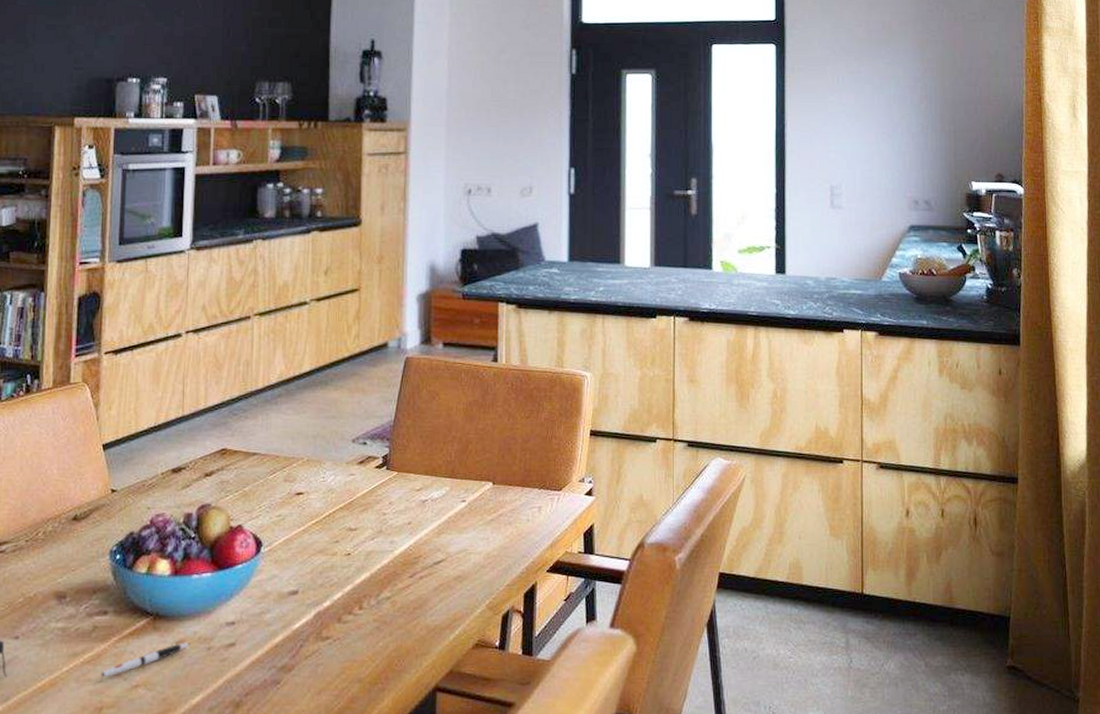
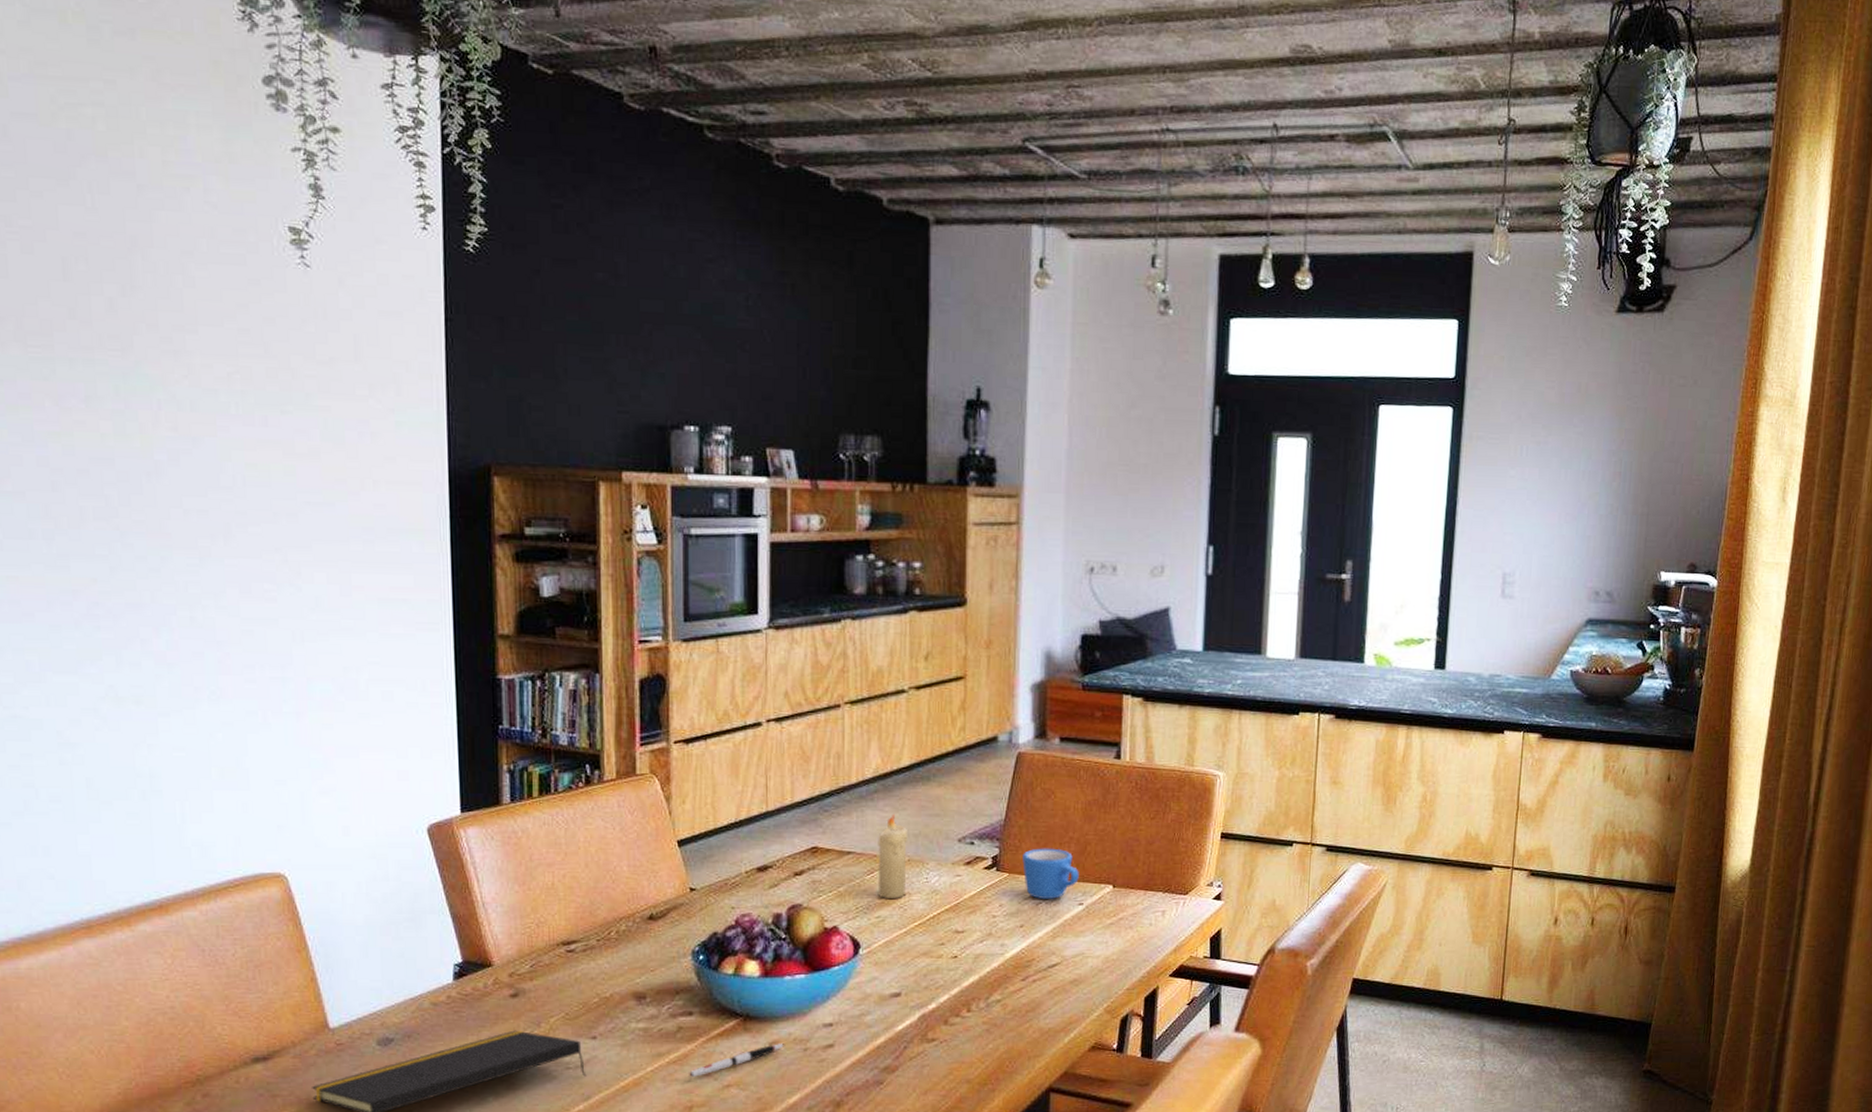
candle: none [280,416,308,497] -> present [878,813,909,898]
mug: none [410,447,462,496] -> present [1022,848,1079,899]

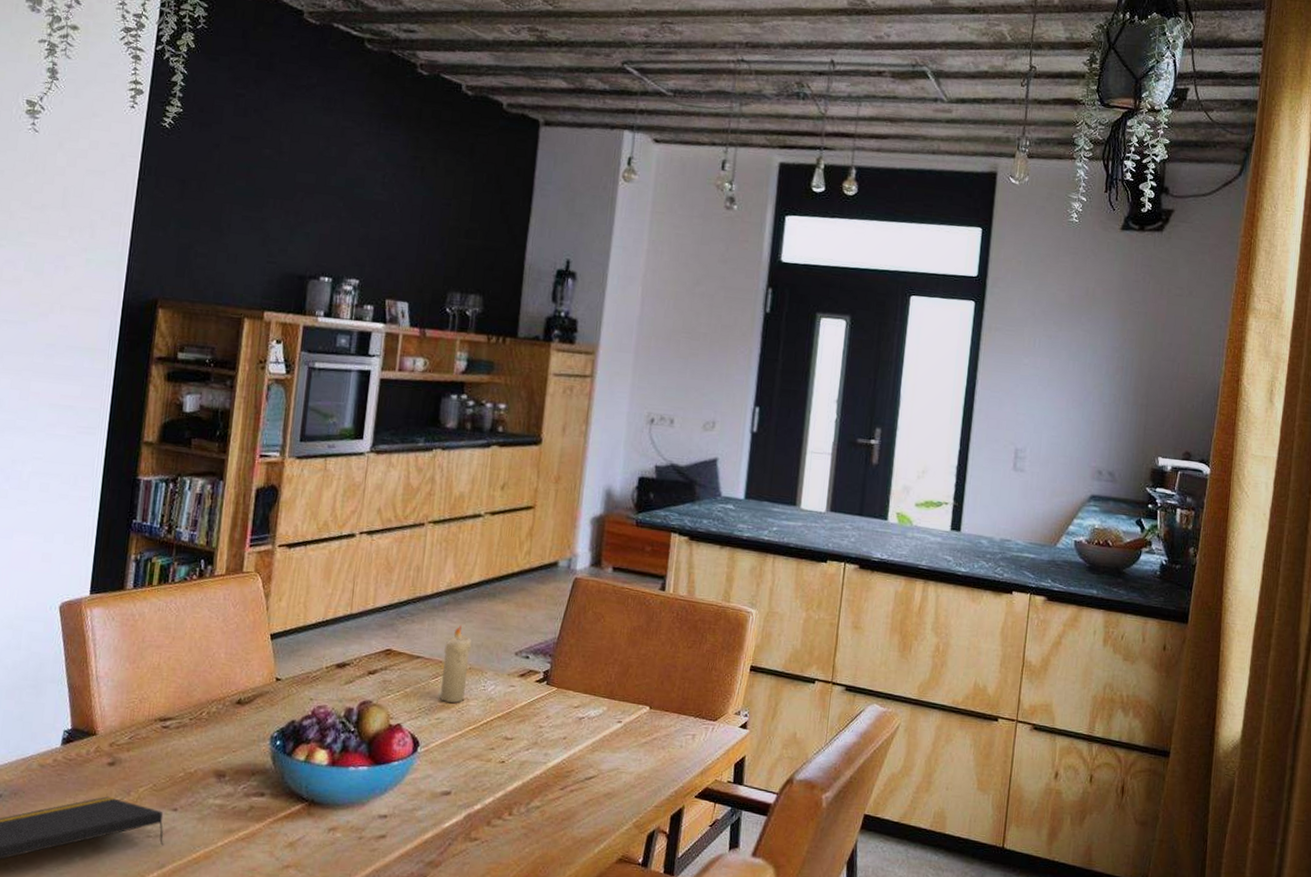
pen: present [689,1044,785,1078] -> none [254,830,343,856]
mug: present [1022,848,1079,899] -> none [570,666,620,715]

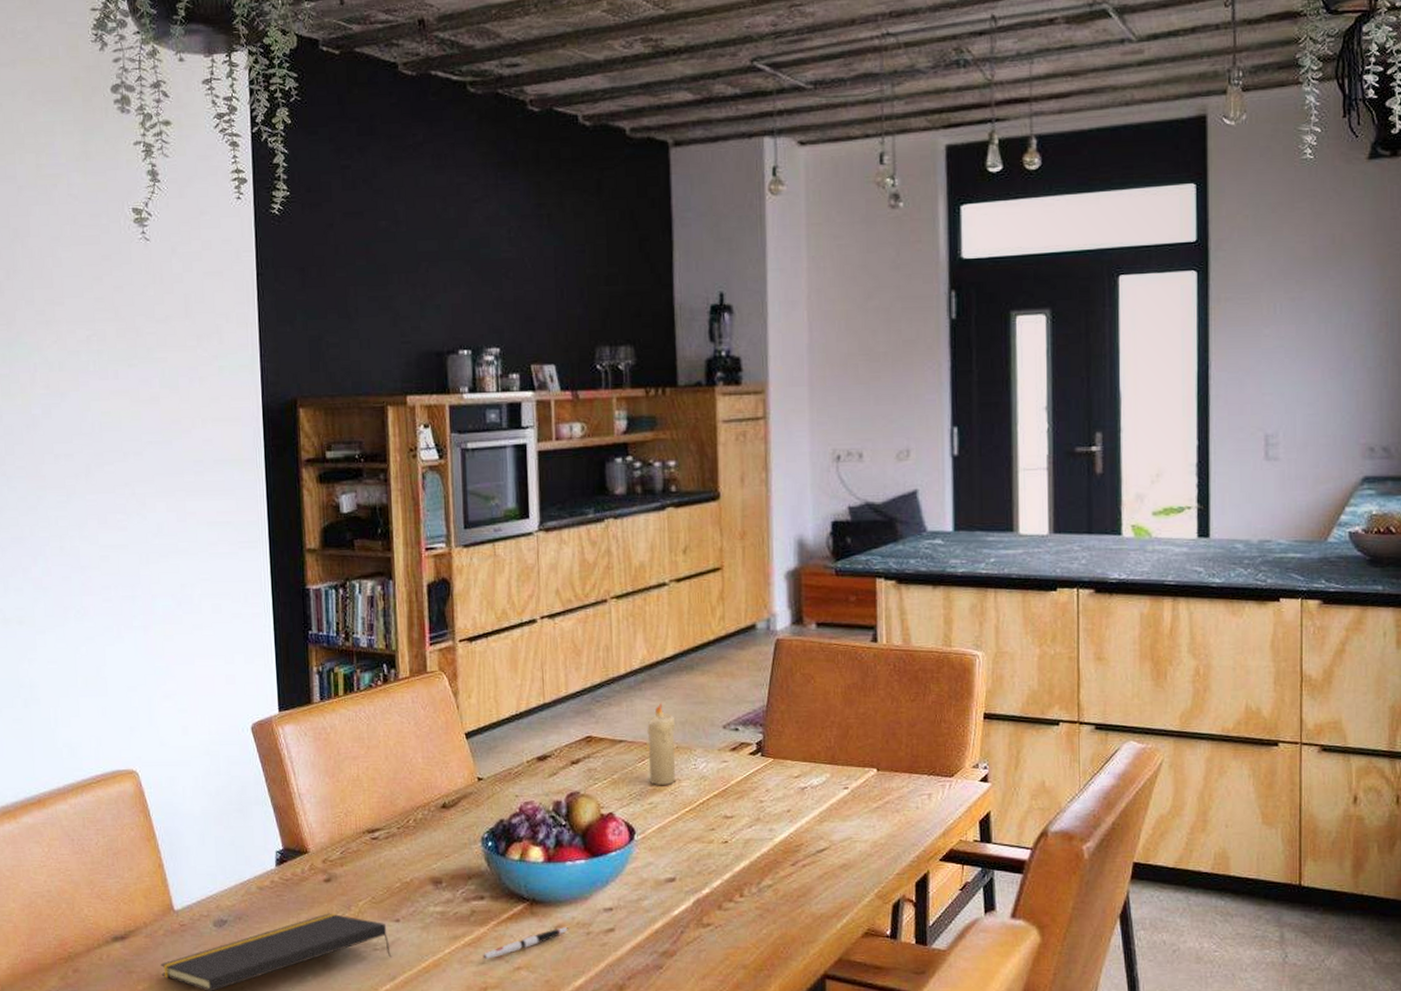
pen: none [254,830,343,856] -> present [483,927,569,960]

